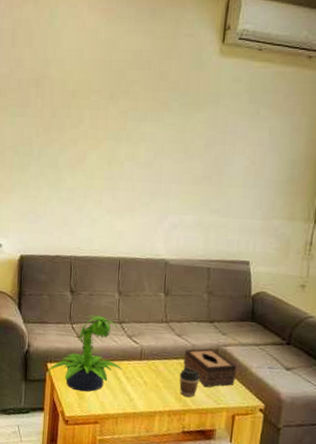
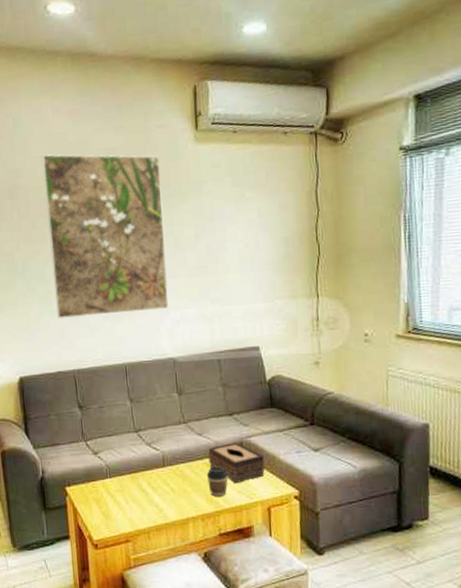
potted plant: present [48,315,123,392] -> none [68,427,147,511]
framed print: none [63,49,182,212] -> present [41,154,169,319]

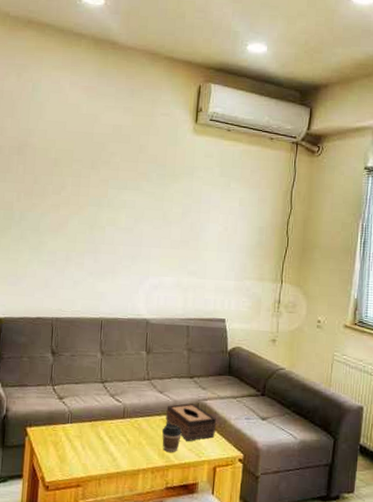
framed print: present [41,154,169,319] -> none [45,121,160,274]

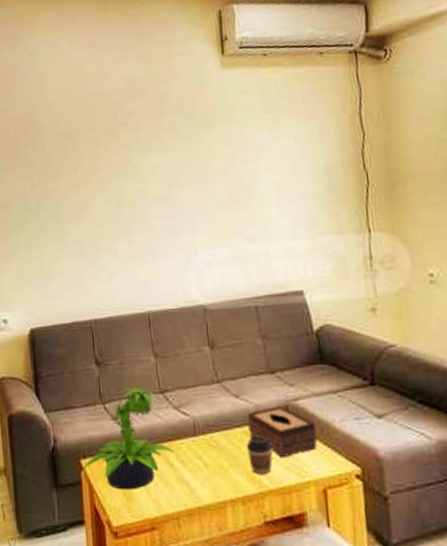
potted plant: none [27,376,106,455] -> present [83,388,175,490]

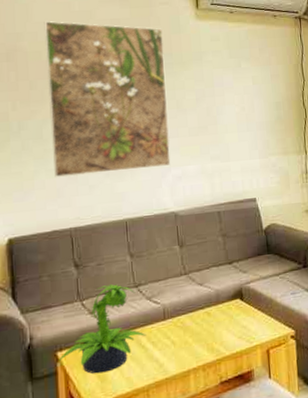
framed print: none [58,83,197,263] -> present [44,21,171,178]
tissue box: present [247,405,318,457] -> none [209,288,264,329]
coffee cup: present [247,435,273,474] -> none [208,314,229,345]

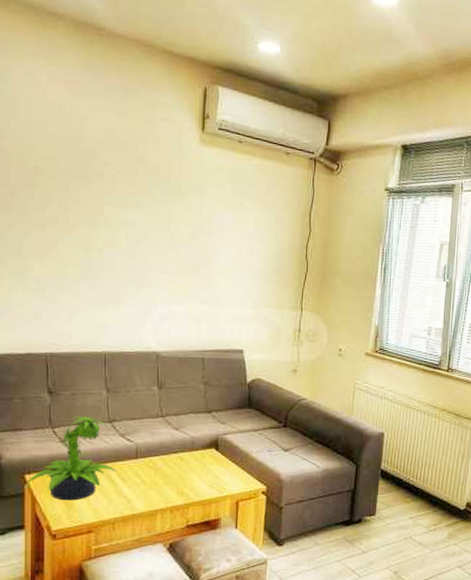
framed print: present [44,21,171,178] -> none [30,121,163,302]

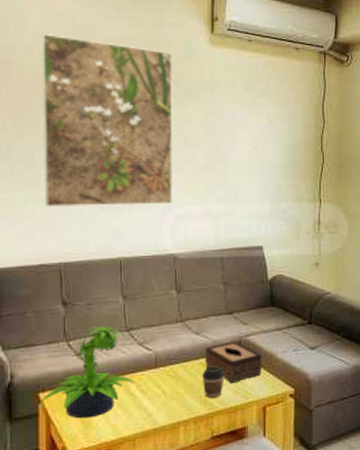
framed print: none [30,121,163,302] -> present [41,34,174,208]
coffee cup: none [180,460,201,490] -> present [203,366,224,398]
tissue box: none [183,438,238,477] -> present [205,340,263,383]

